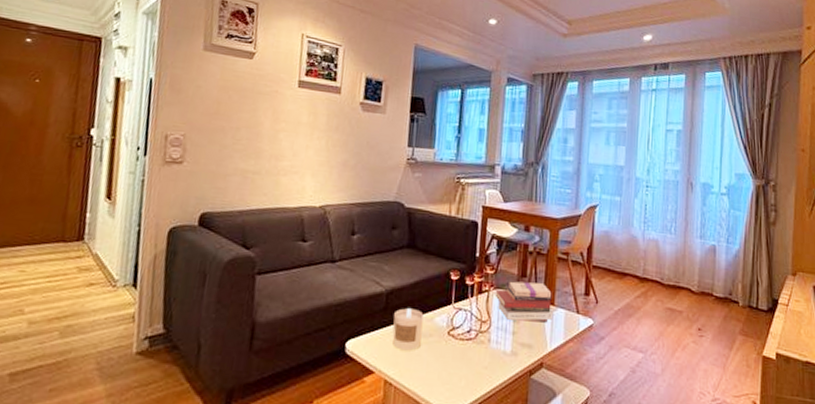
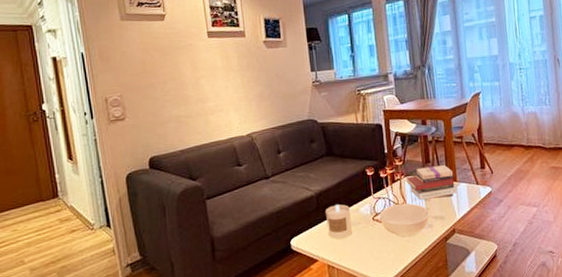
bowl: none [456,320,517,364] -> present [379,203,430,238]

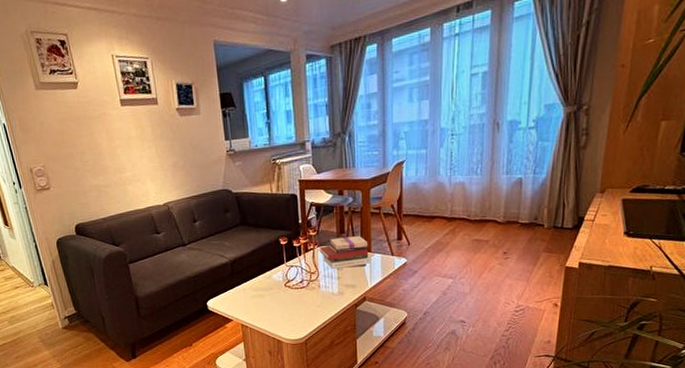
candle: present [325,204,352,240] -> none [239,271,265,303]
bowl: present [379,203,430,238] -> none [291,272,342,303]

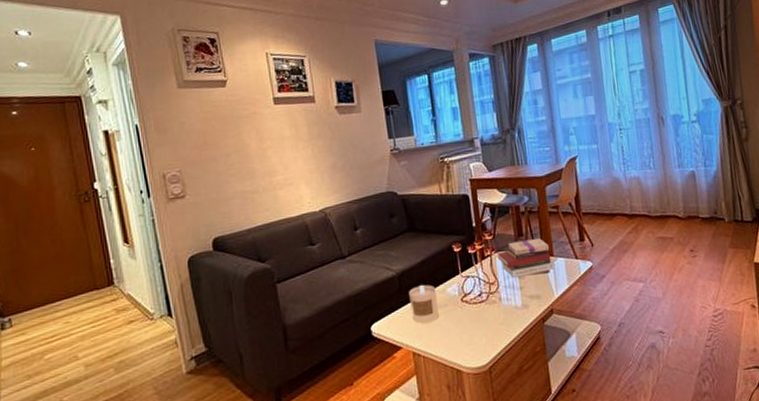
candle: none [239,271,265,303] -> present [408,285,439,324]

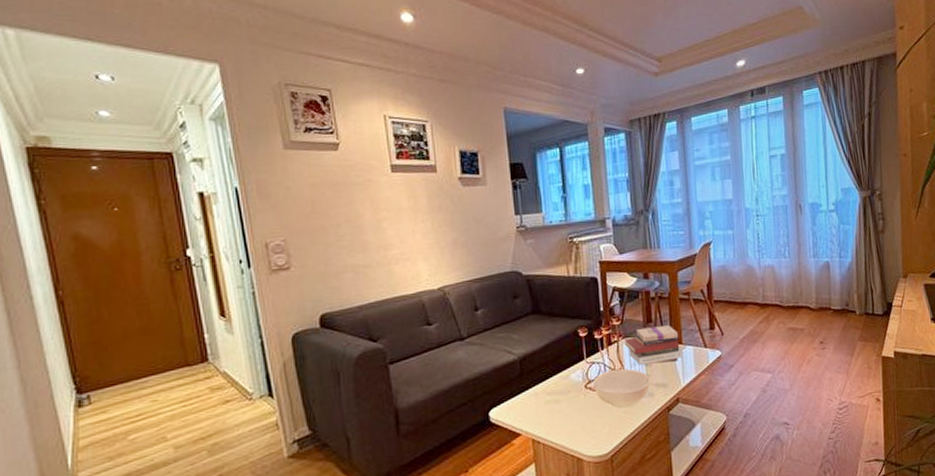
candle: present [408,285,439,324] -> none [529,370,561,411]
bowl: none [468,281,525,321] -> present [592,369,651,408]

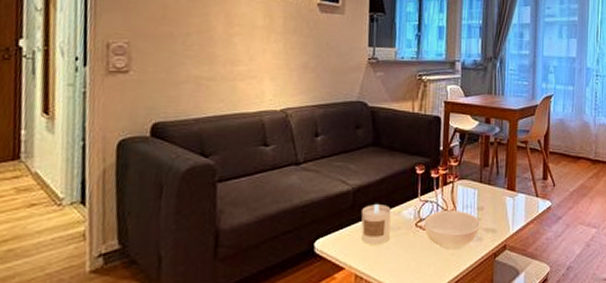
candle: none [529,370,561,411] -> present [360,204,391,245]
books: present [624,325,682,365] -> none [459,171,514,208]

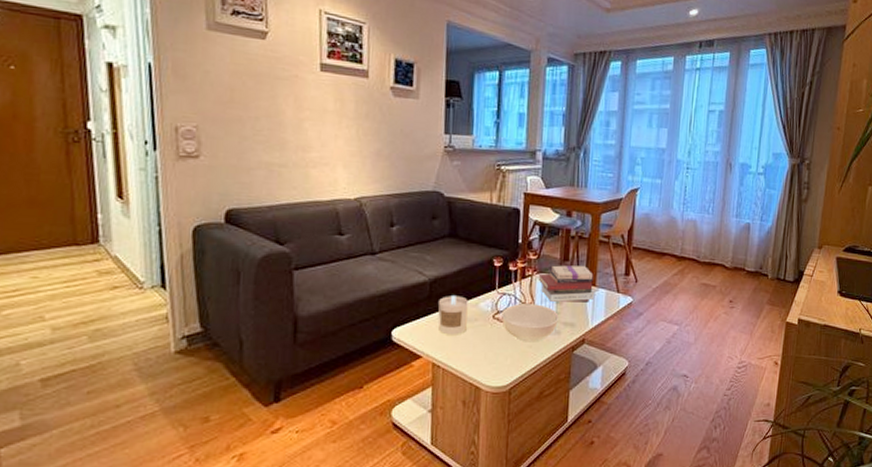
books: none [459,171,514,208] -> present [538,265,594,303]

